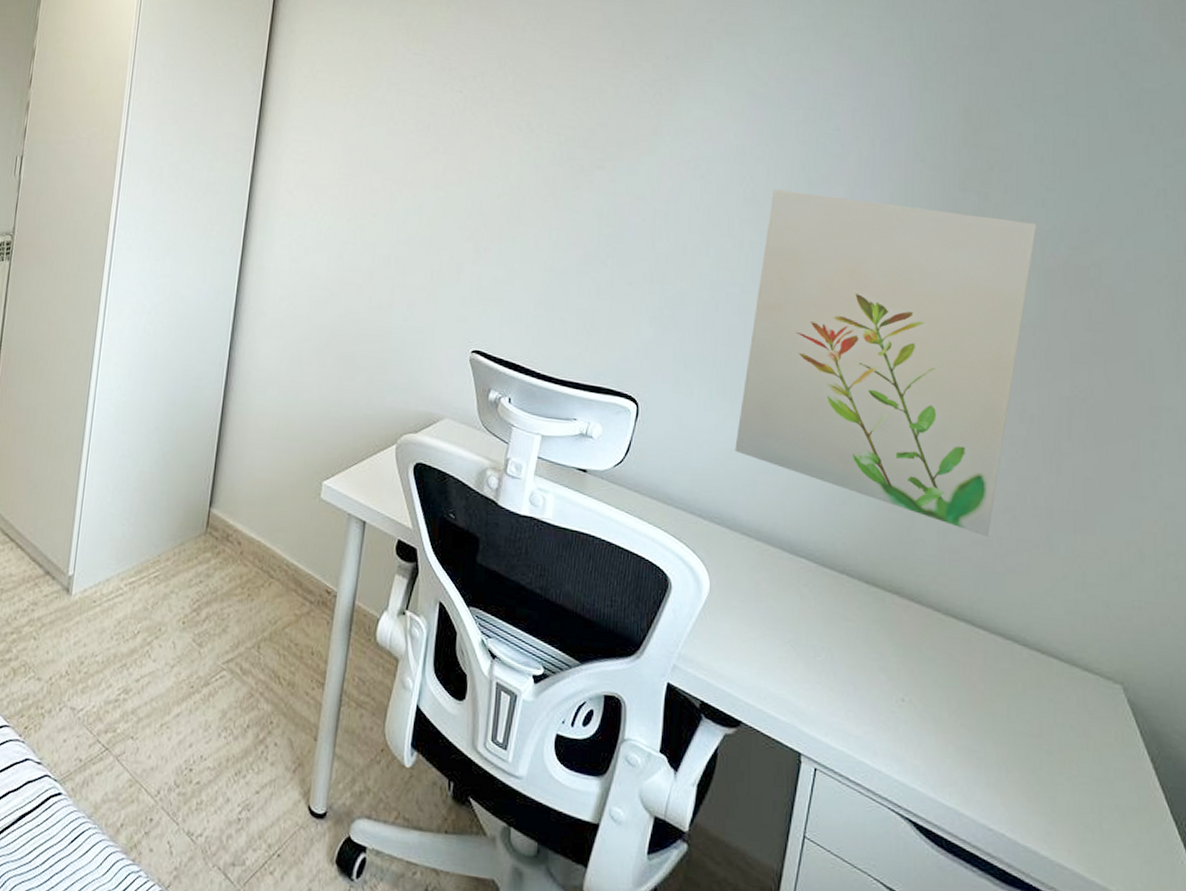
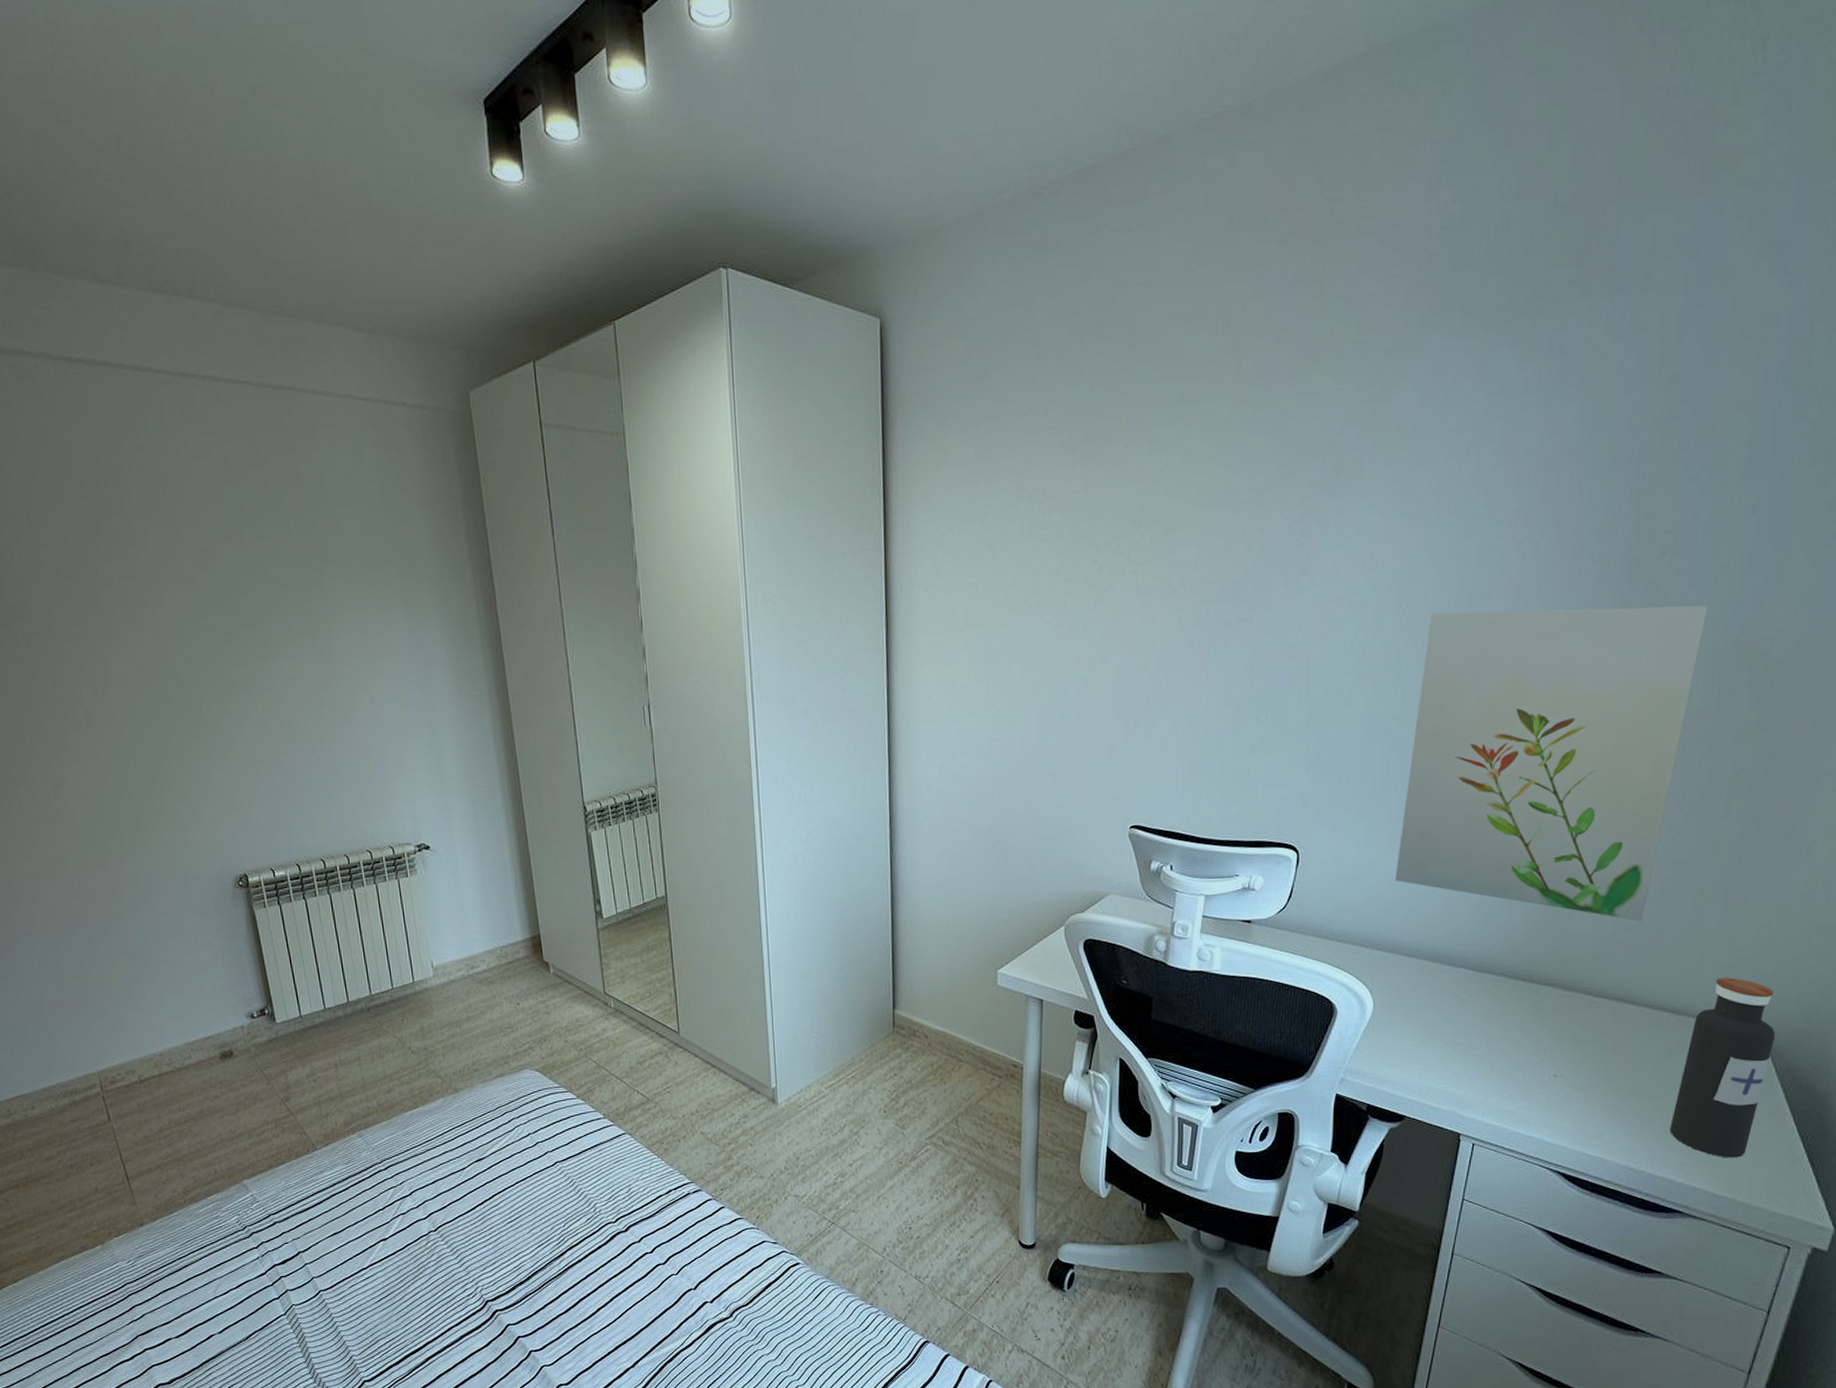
water bottle: none [1030,614,1137,835] -> present [1669,978,1775,1158]

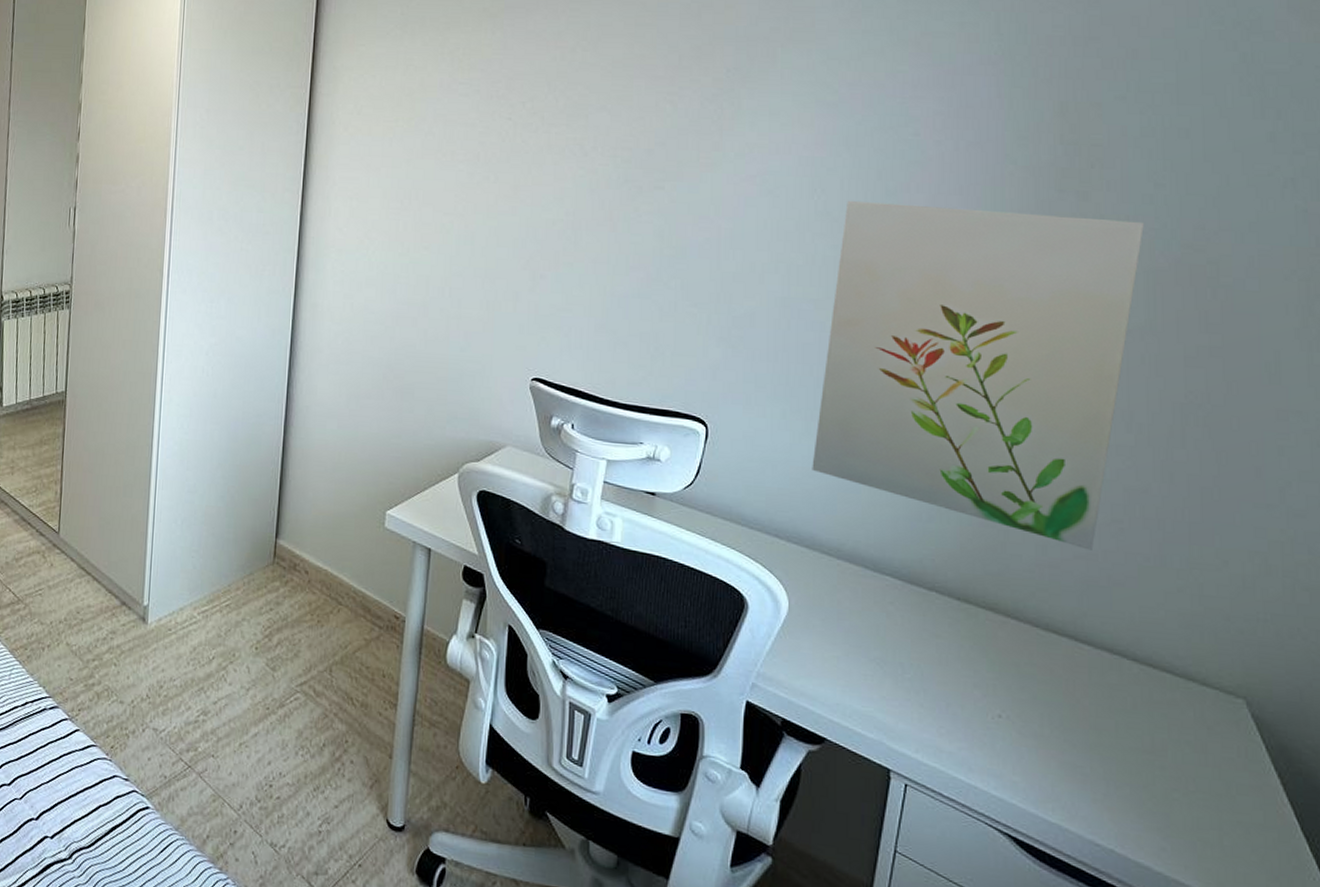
water bottle: present [1669,978,1775,1158] -> none [1141,628,1262,852]

